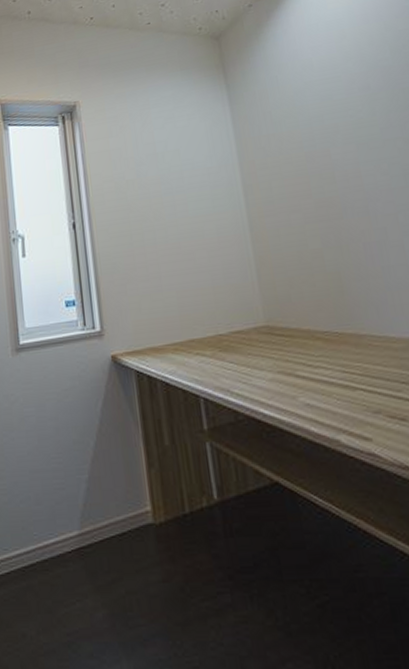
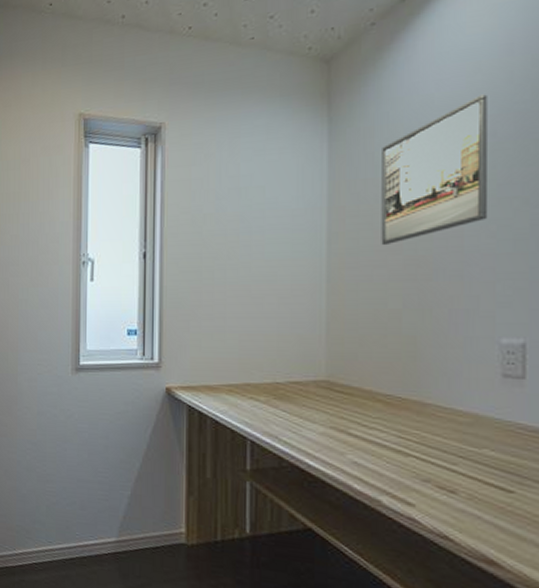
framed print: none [277,55,379,192] -> present [381,94,489,246]

